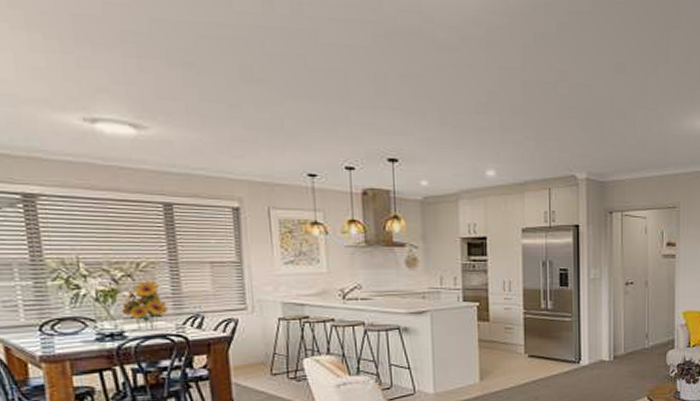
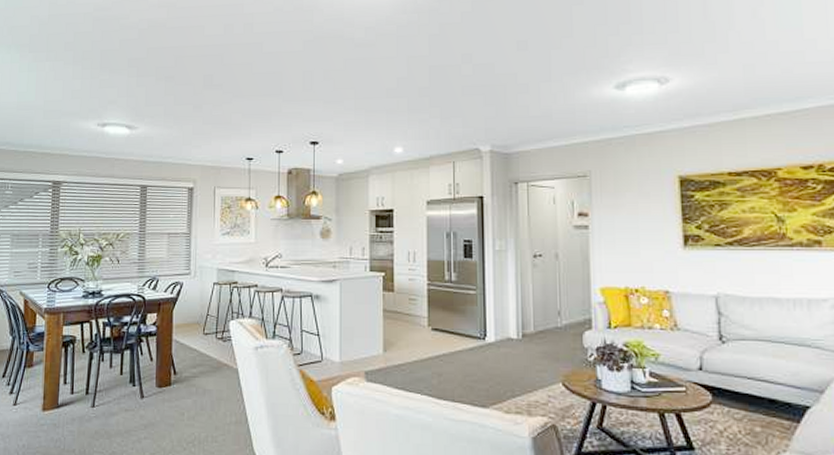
flower bouquet: present [121,281,169,331] -> none [102,249,135,290]

